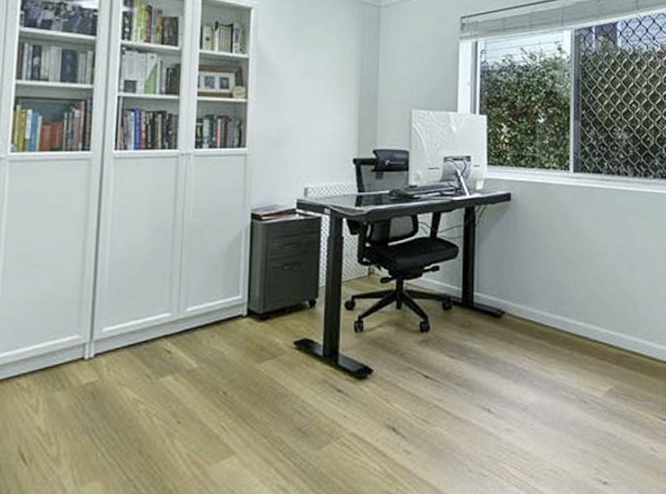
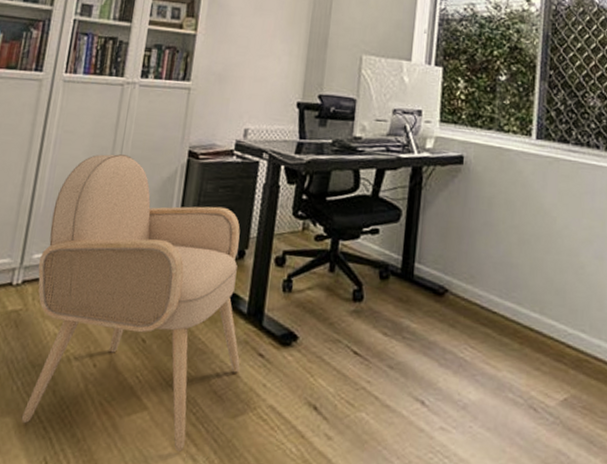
armchair: none [109,224,321,486] -> present [21,154,241,452]

